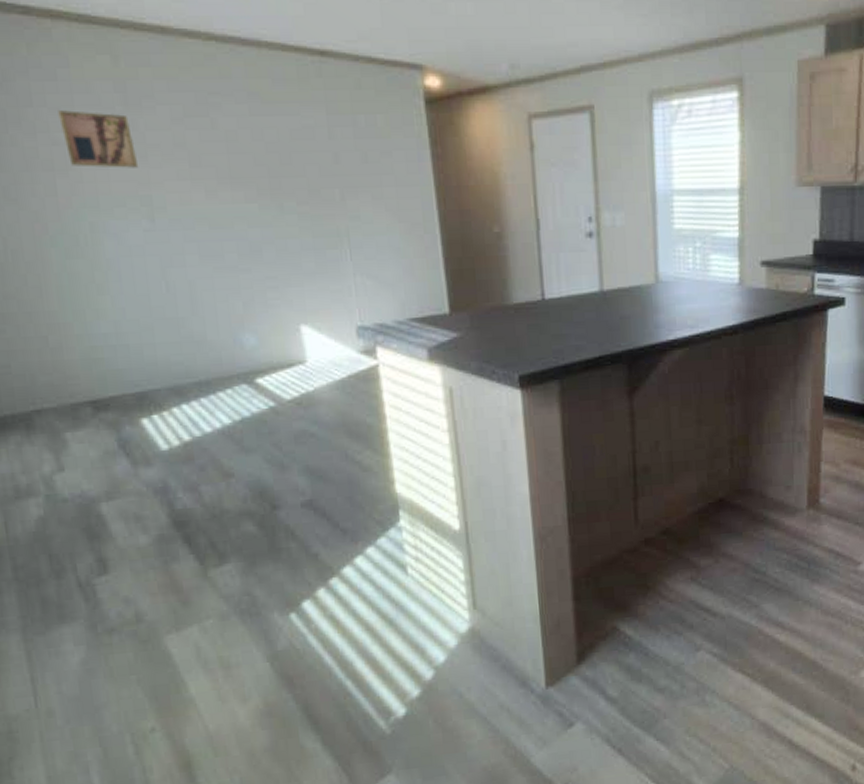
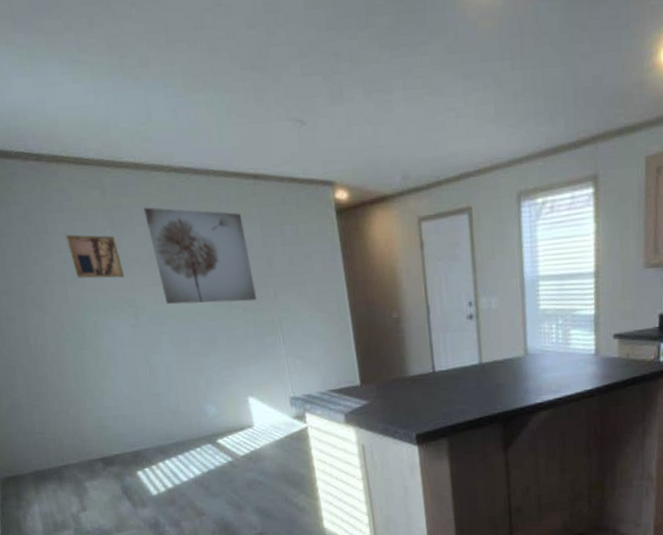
wall art: none [170,81,318,206] -> present [143,207,257,305]

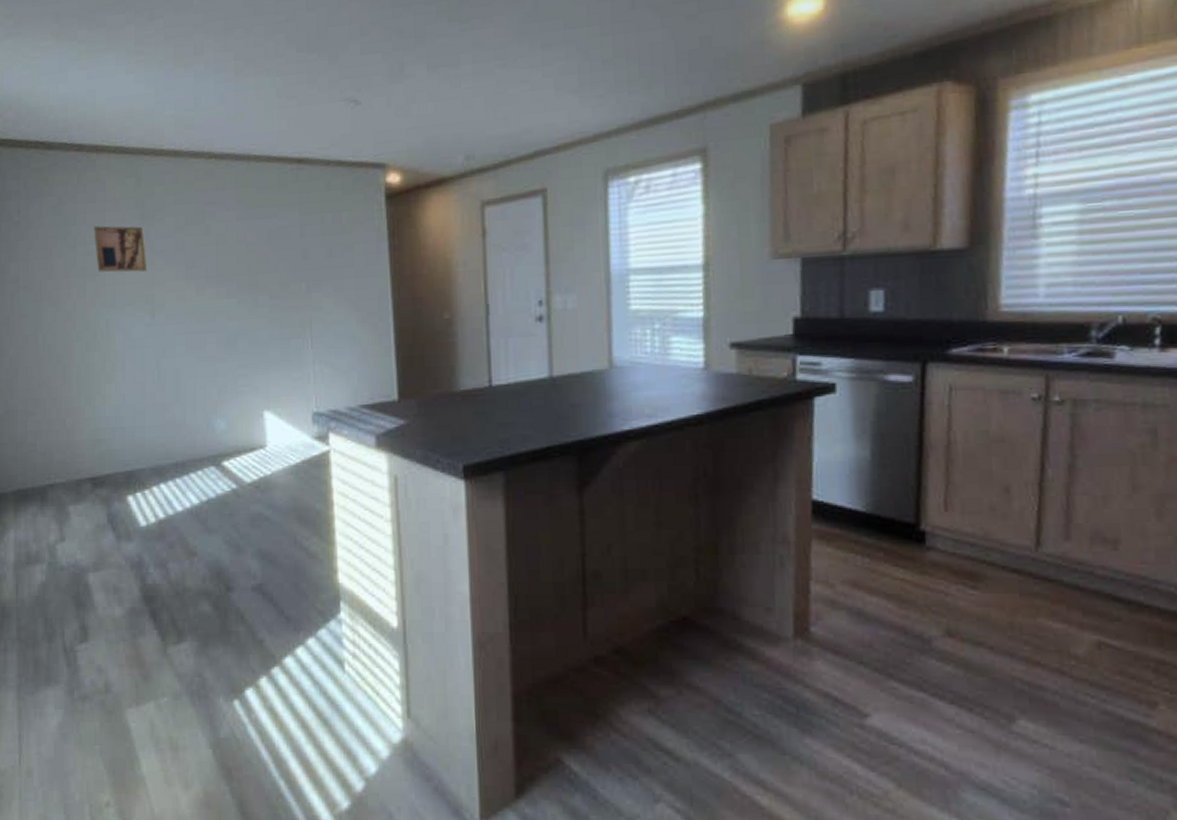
wall art: present [143,207,257,305] -> none [177,195,287,301]

